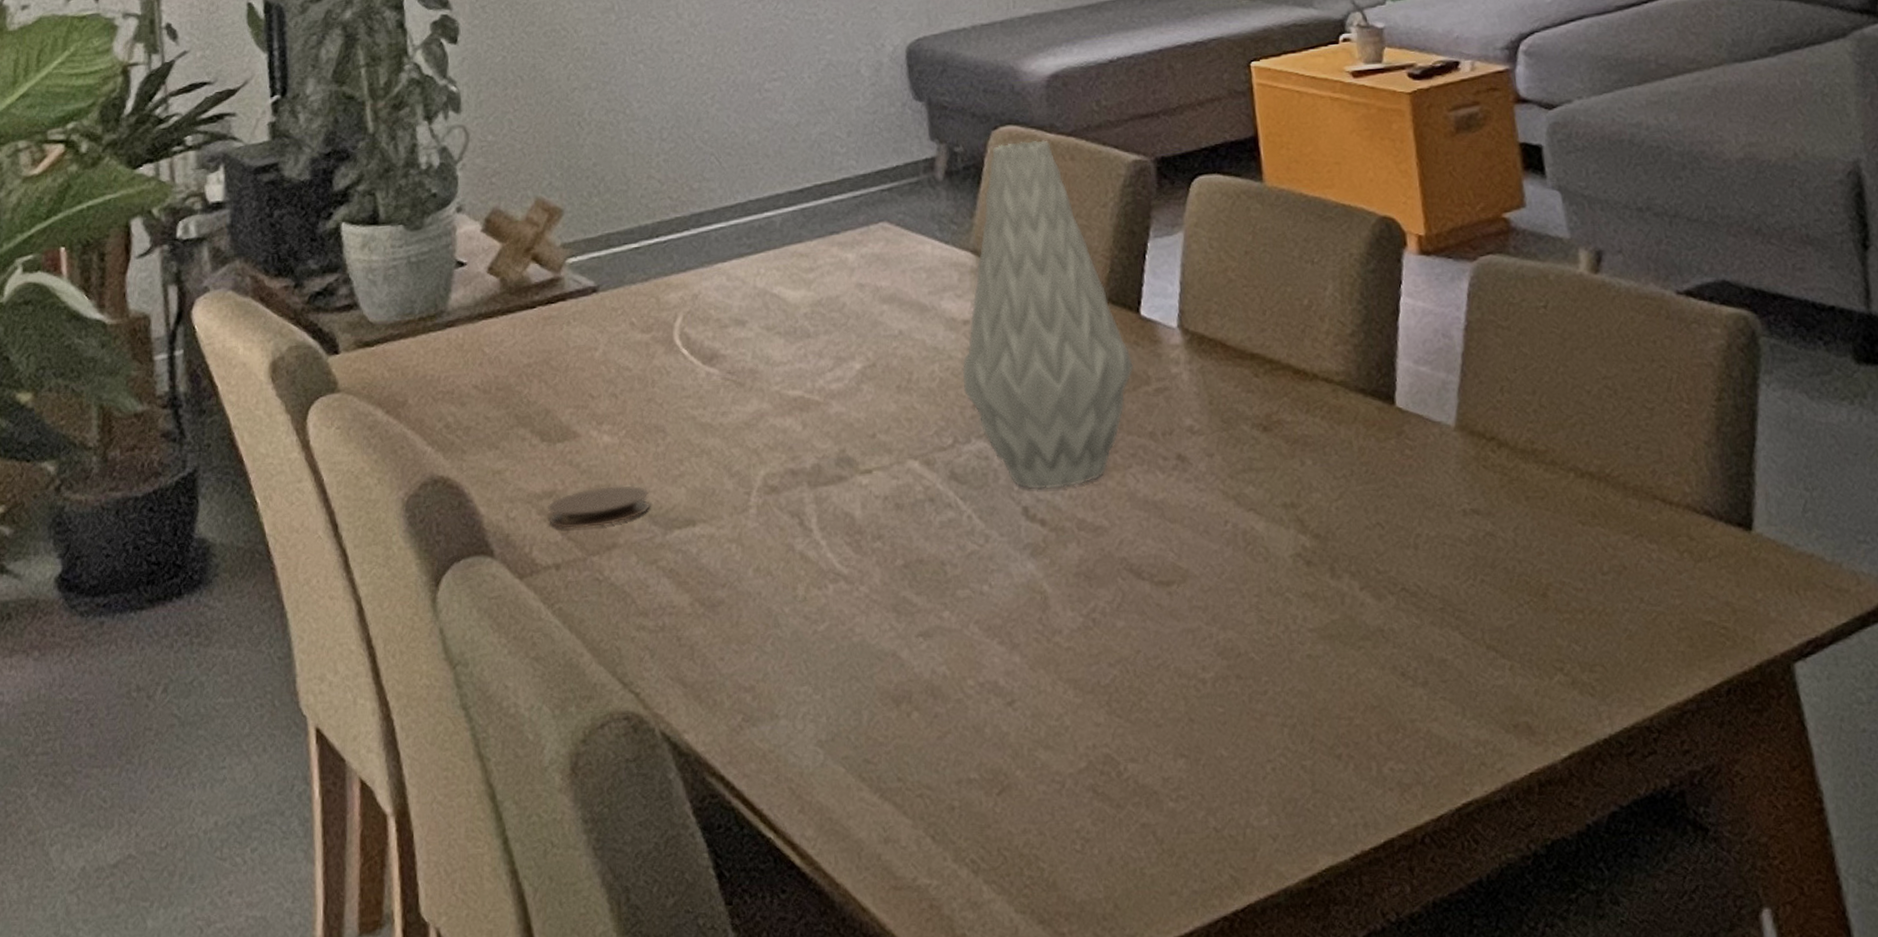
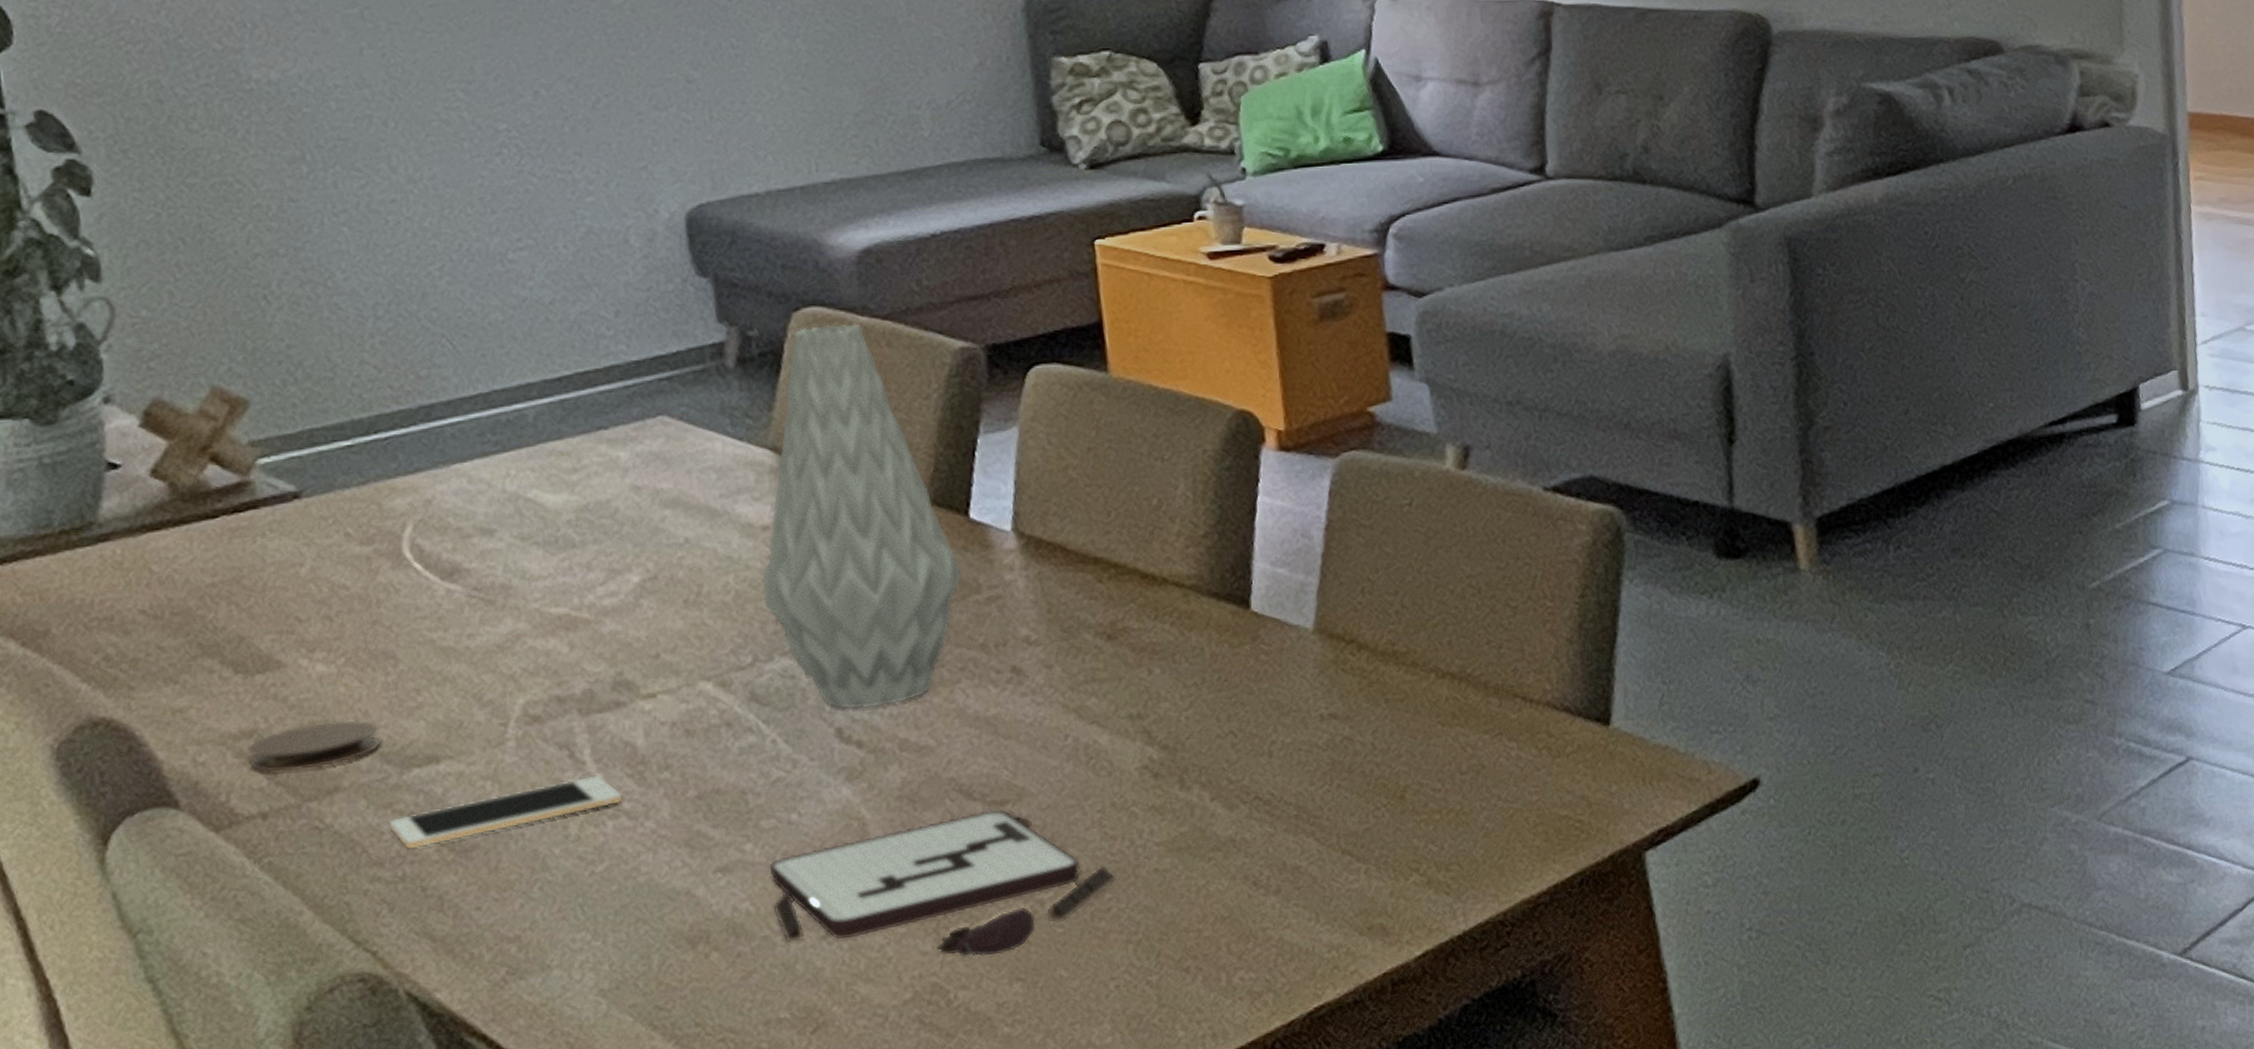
cell phone: none [654,542,842,602] -> present [389,775,623,849]
board game: none [963,589,1273,734] -> present [769,809,1117,960]

